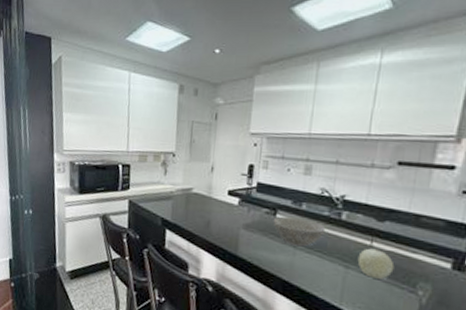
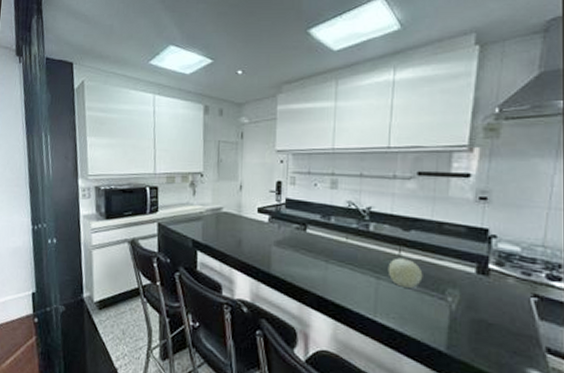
bowl: present [273,216,326,247] -> none [303,231,355,261]

